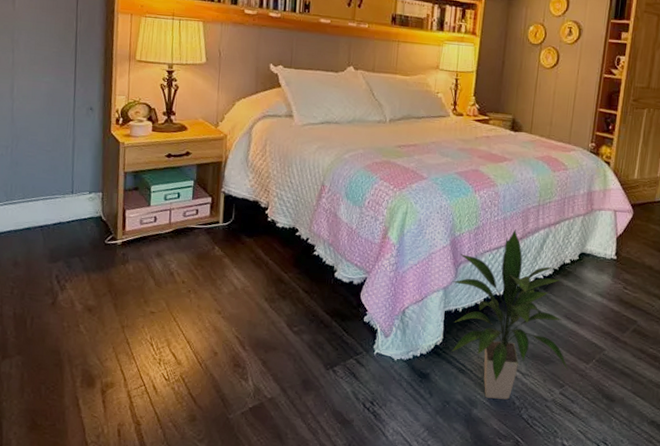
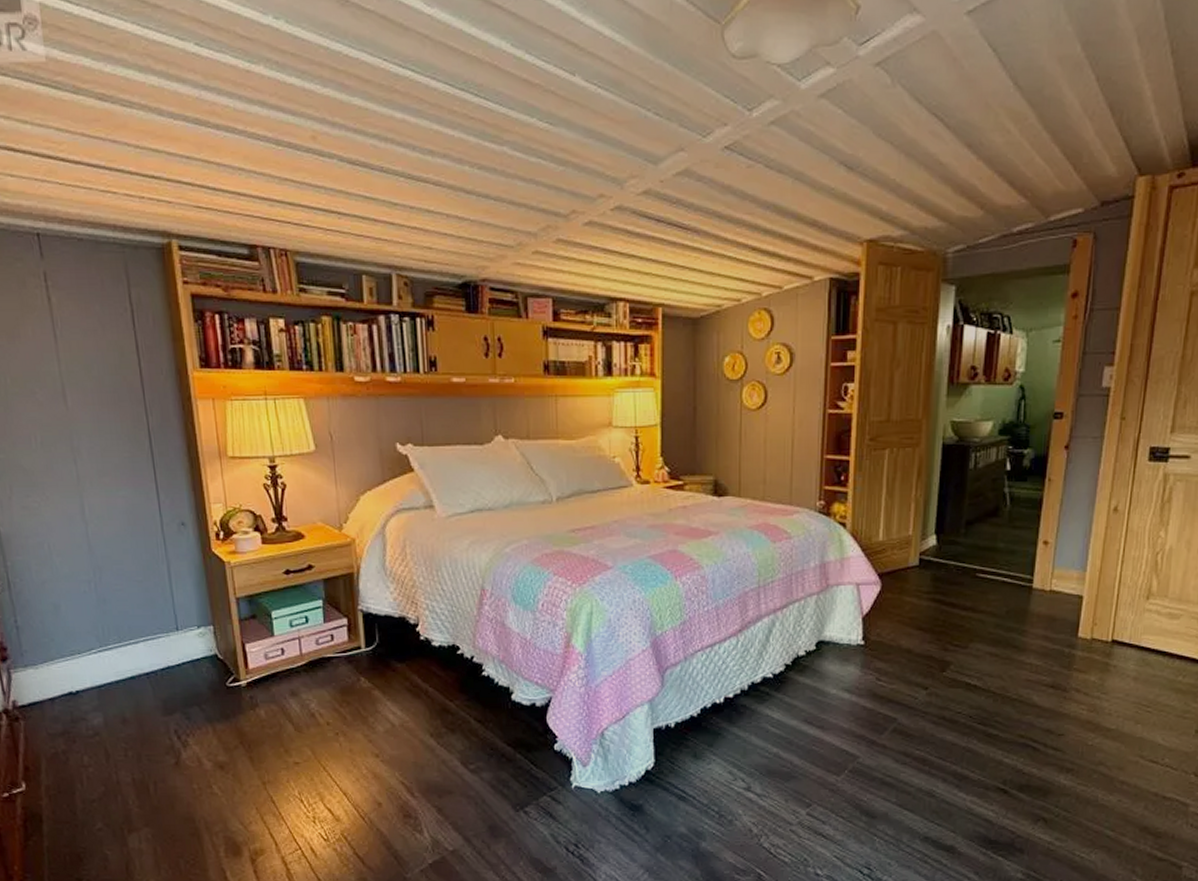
indoor plant: present [451,229,568,400] -> none [659,620,815,827]

